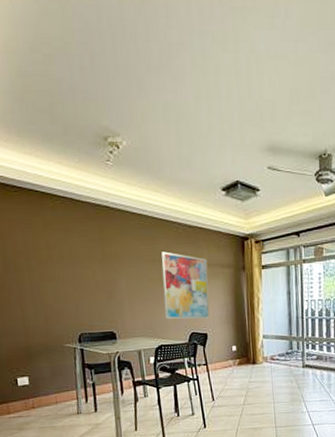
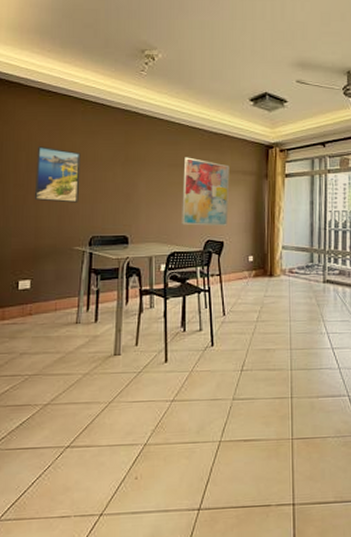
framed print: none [11,245,62,302] -> present [34,146,81,203]

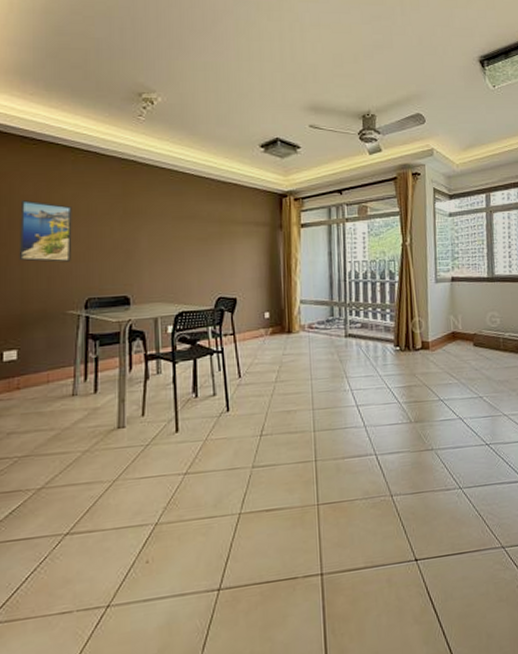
wall art: present [182,157,230,227] -> none [189,208,241,283]

